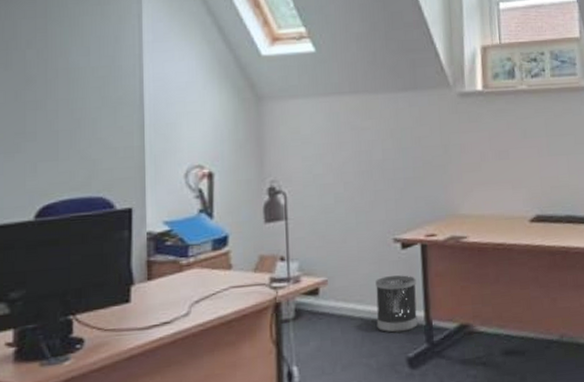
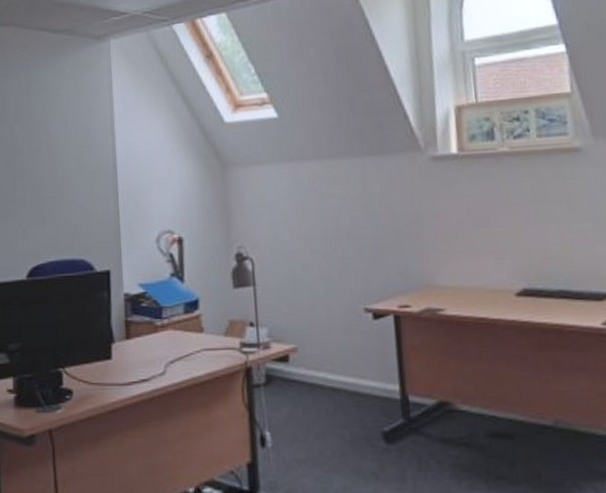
wastebasket: present [375,275,418,333] -> none [347,346,393,405]

